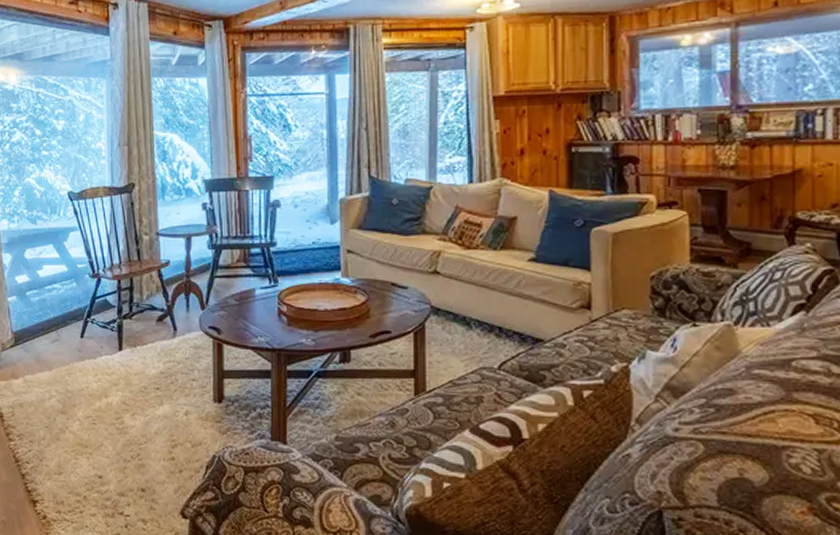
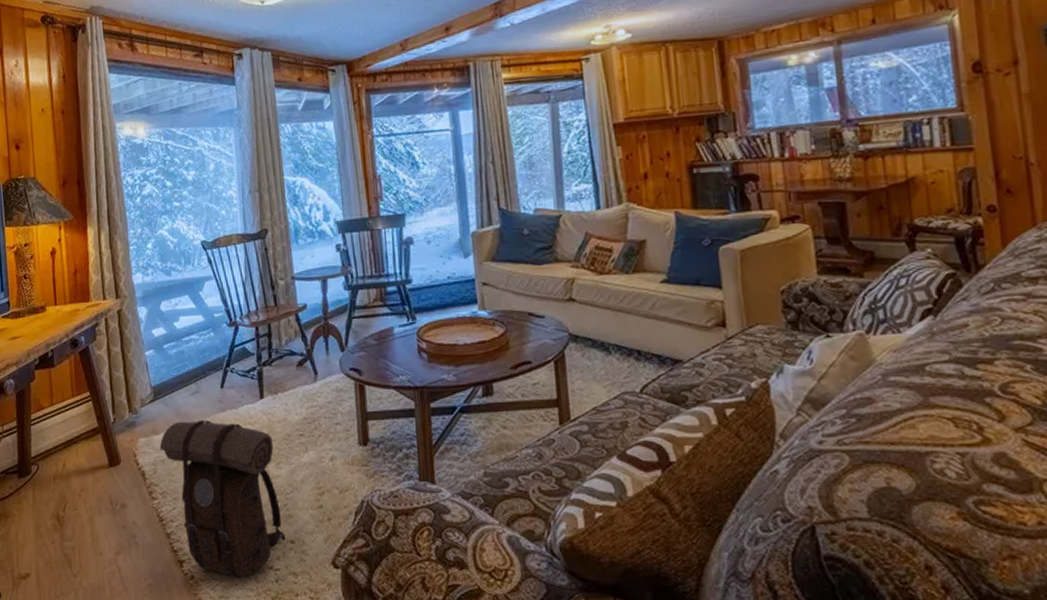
backpack: none [18,367,137,521] -> present [159,420,286,578]

